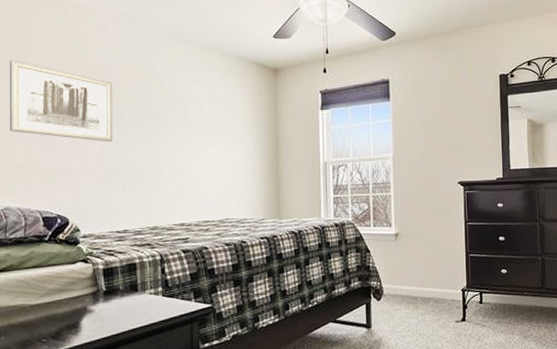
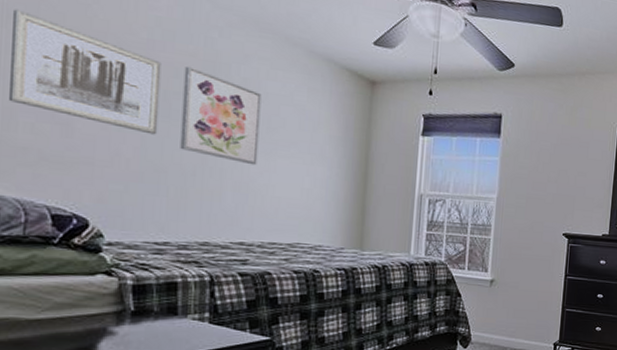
wall art: none [129,82,189,156] -> present [180,66,262,166]

